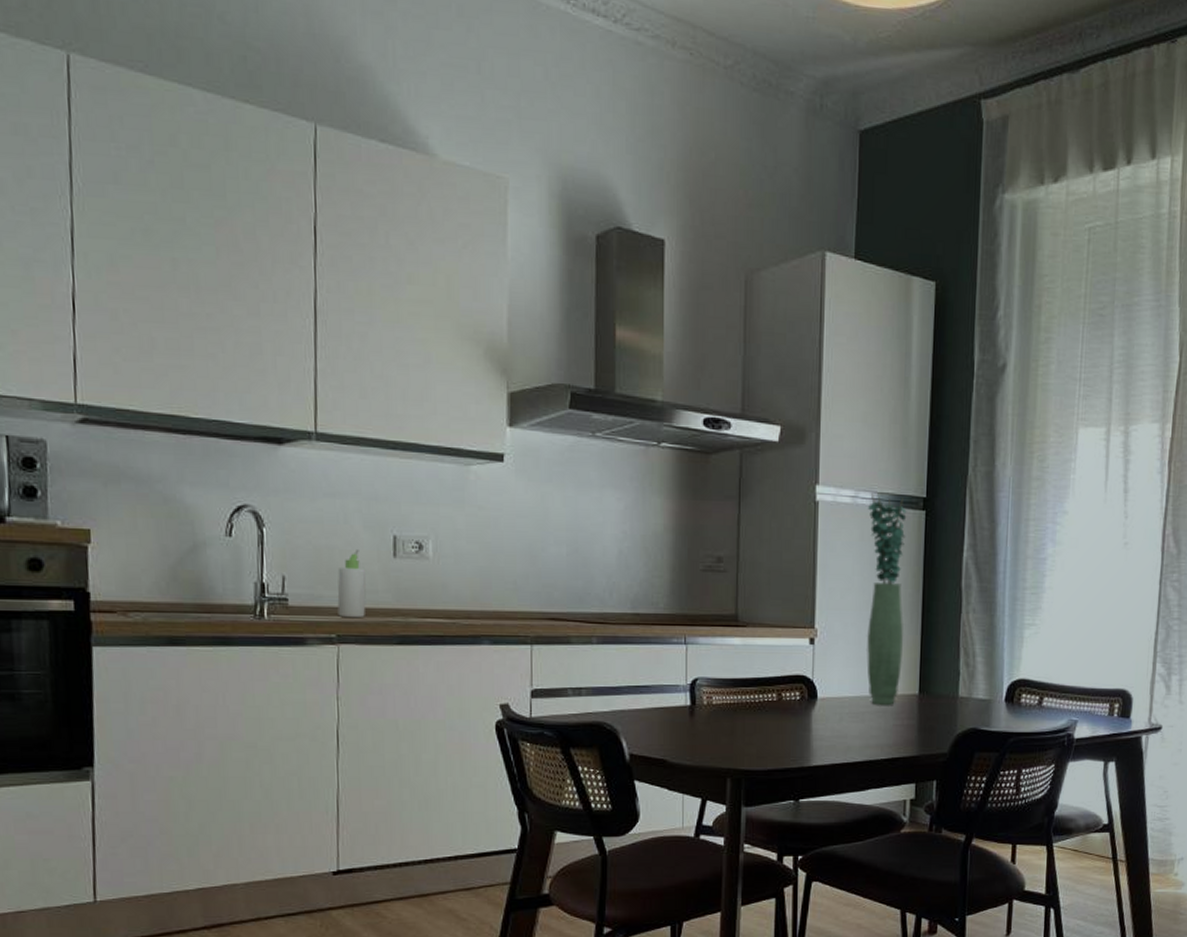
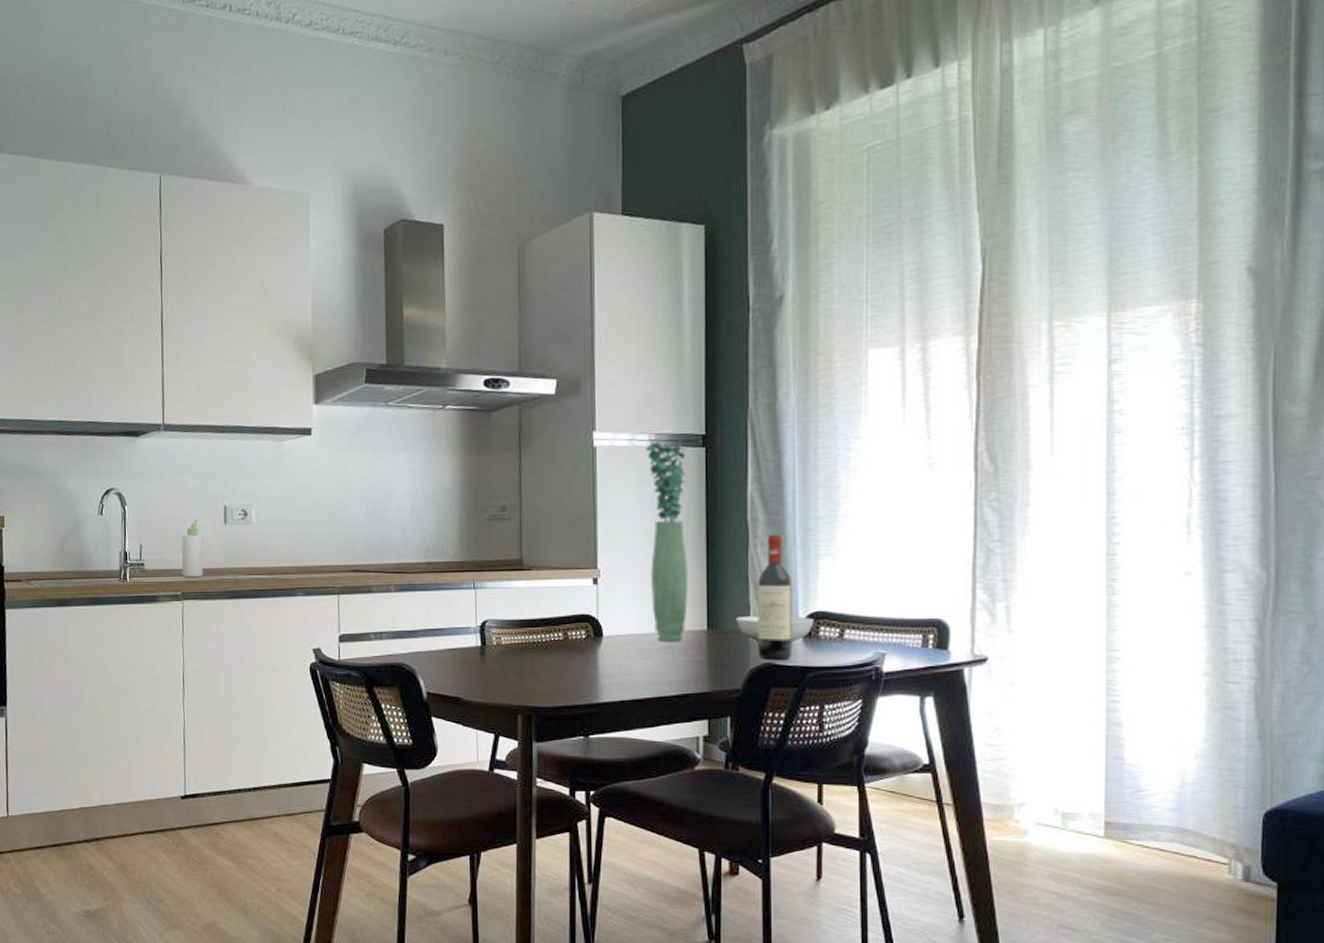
bowl: none [946,682,1017,709] -> present [735,616,814,643]
wine bottle: none [965,603,1000,725] -> present [758,535,793,660]

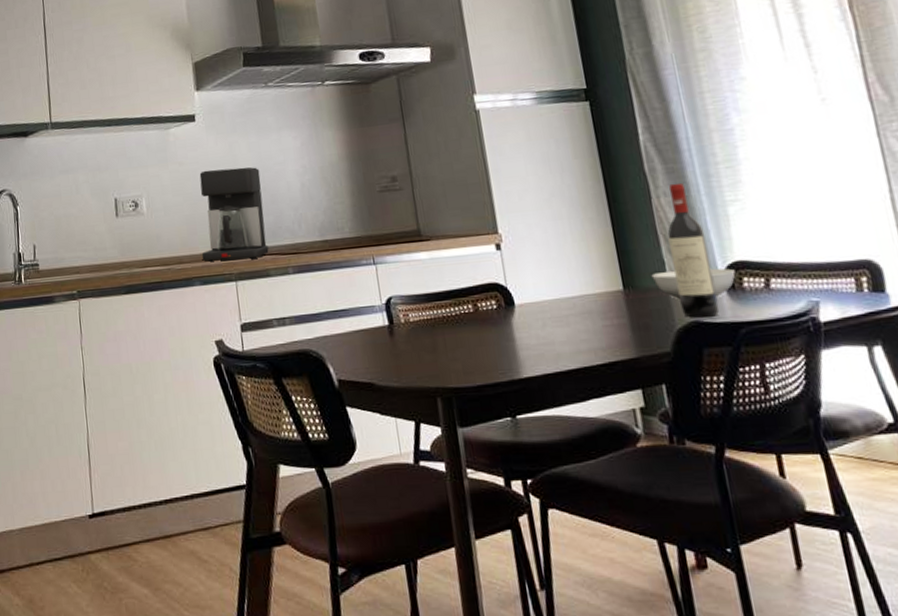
bottle: present [181,520,204,578] -> none [74,215,98,275]
coffee maker: none [307,485,373,576] -> present [199,167,269,262]
vase: present [646,435,689,644] -> none [529,92,601,308]

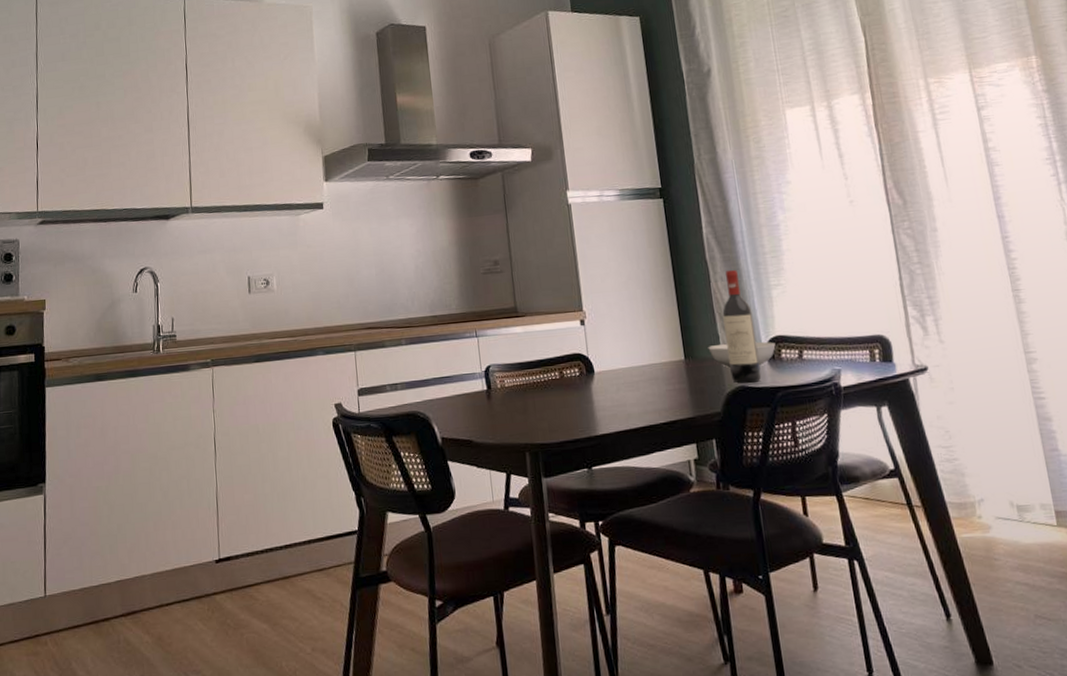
coffee maker: present [199,167,269,262] -> none [325,250,385,334]

